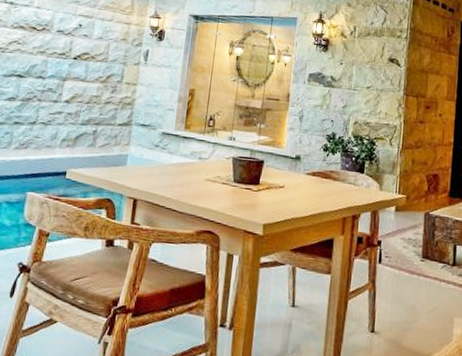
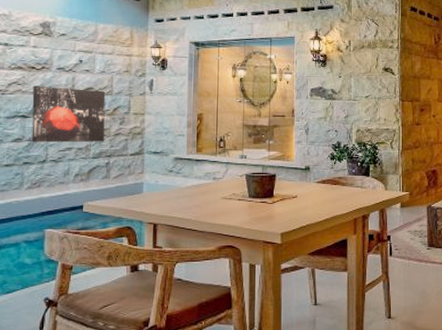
wall art: none [24,46,101,109] -> present [31,85,106,143]

